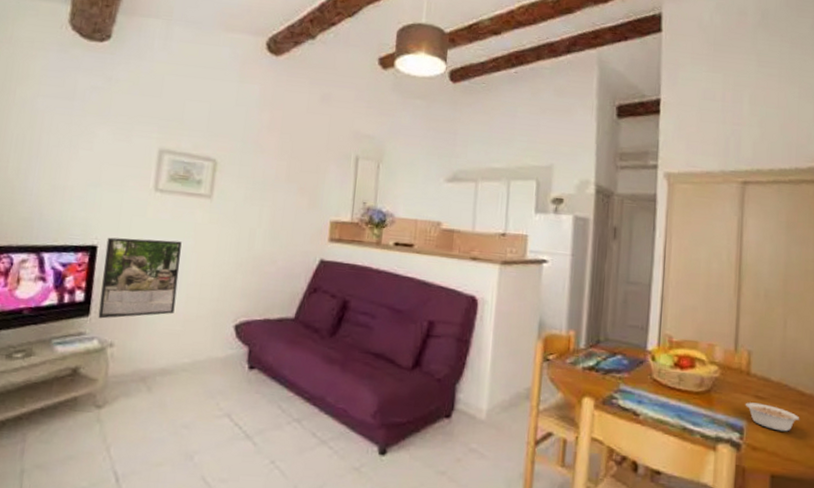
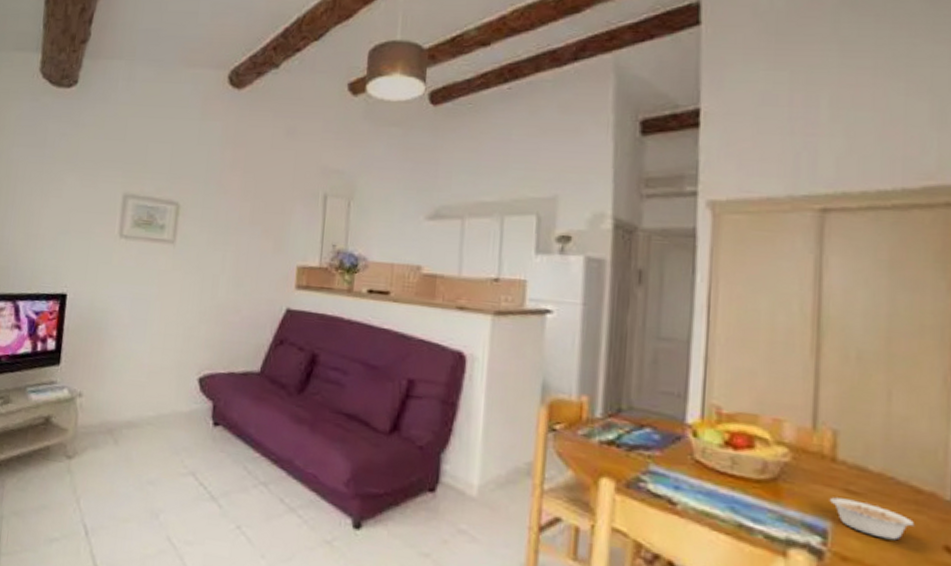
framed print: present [98,237,182,319] -> none [68,285,146,368]

